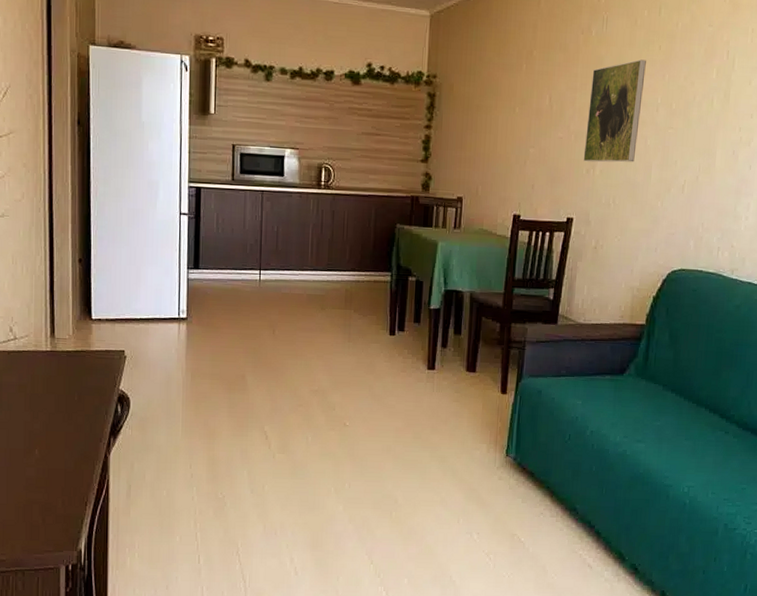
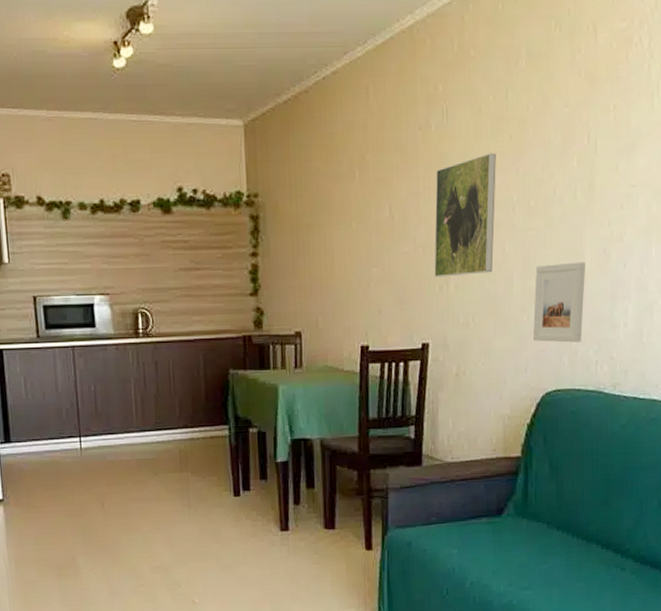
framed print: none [665,160,716,230] -> present [533,262,585,343]

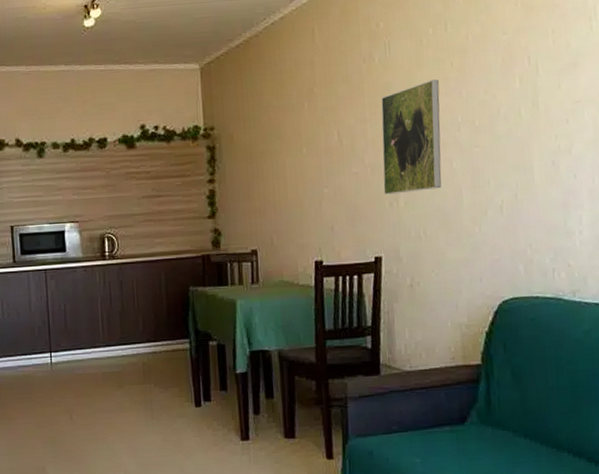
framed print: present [533,262,585,343] -> none [484,174,536,252]

